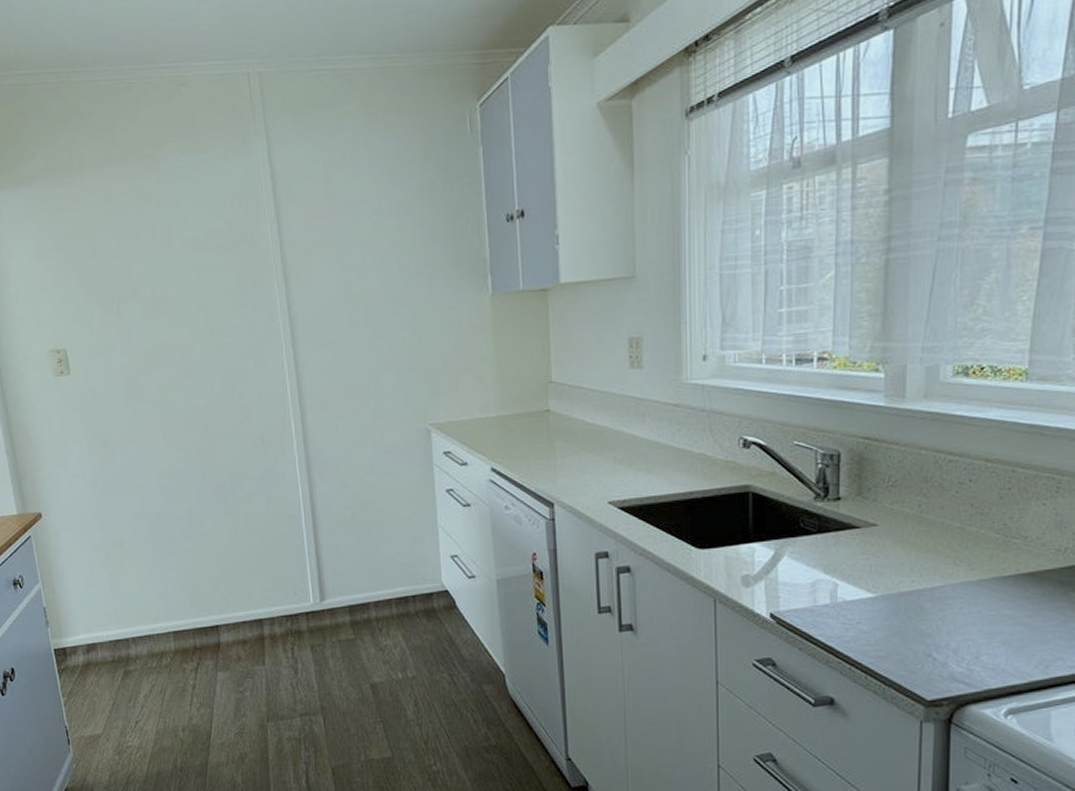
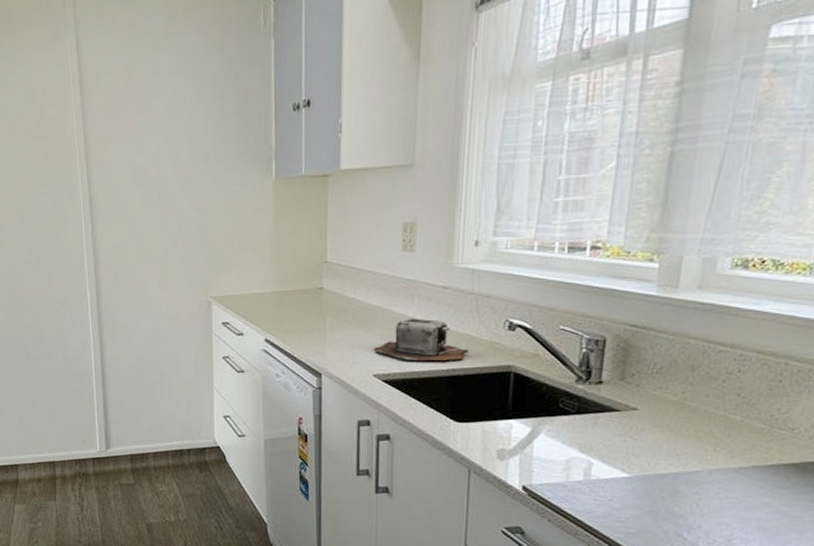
toaster: none [607,439,705,485] -> present [374,318,469,362]

